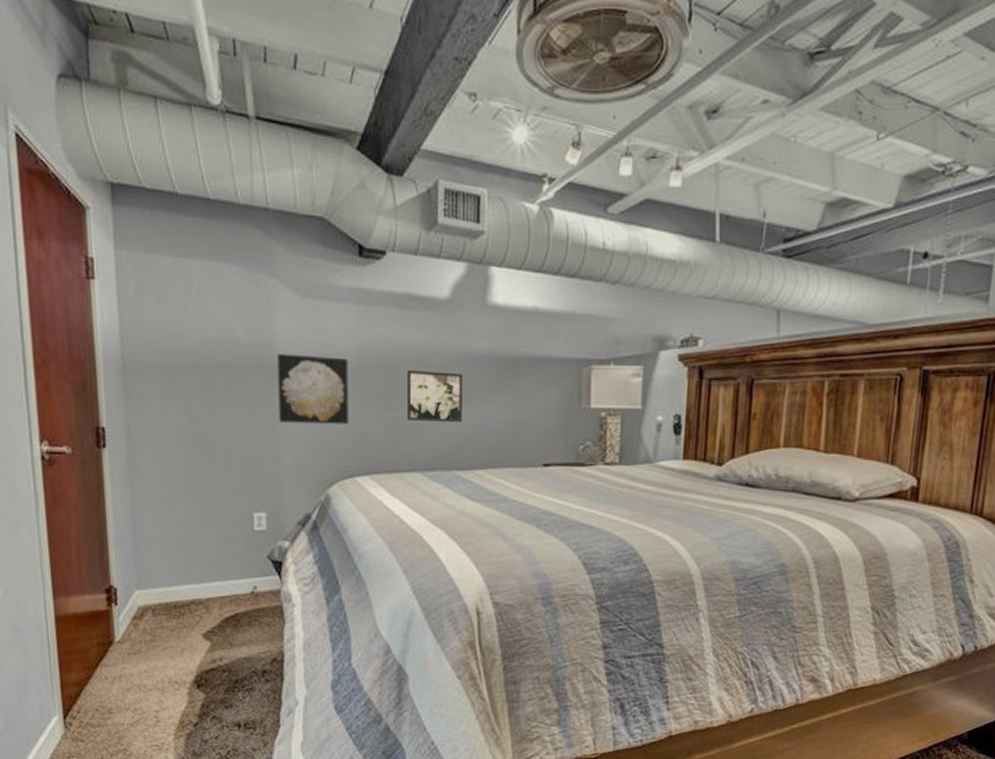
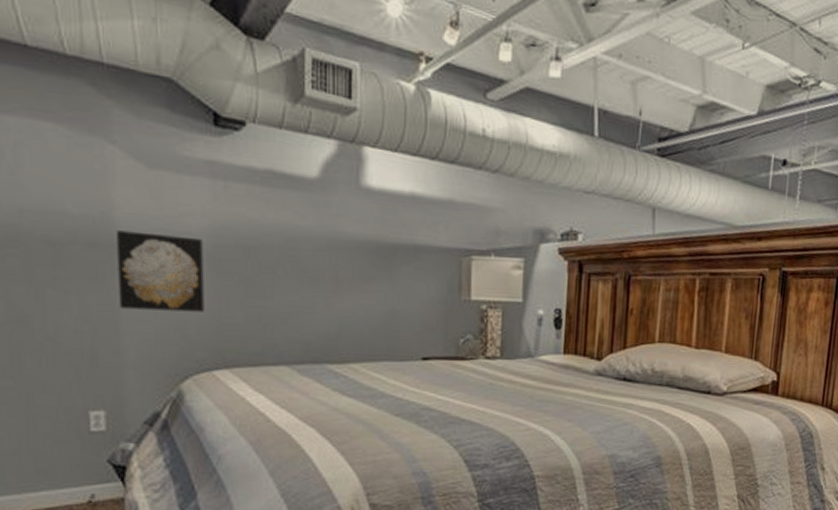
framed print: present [407,369,462,422] -> none [272,253,334,312]

